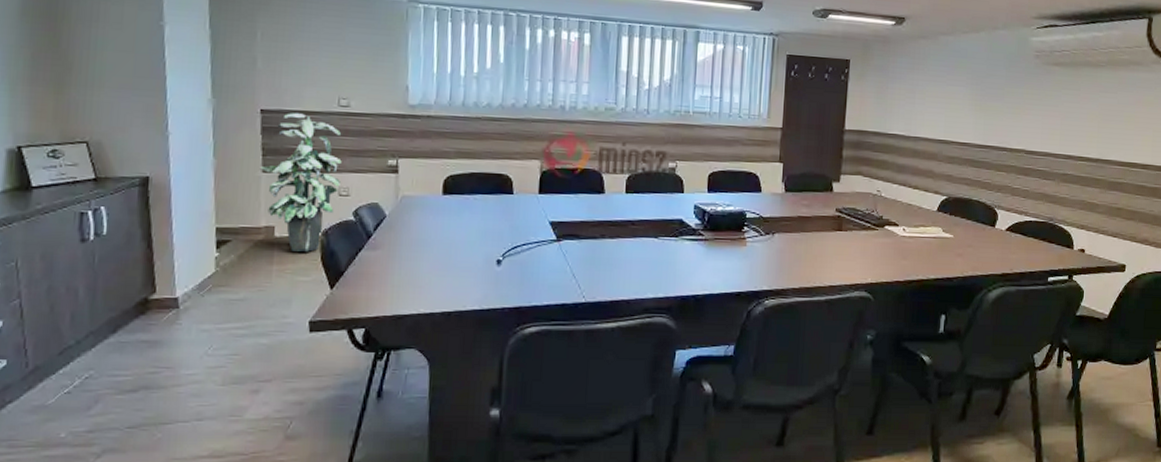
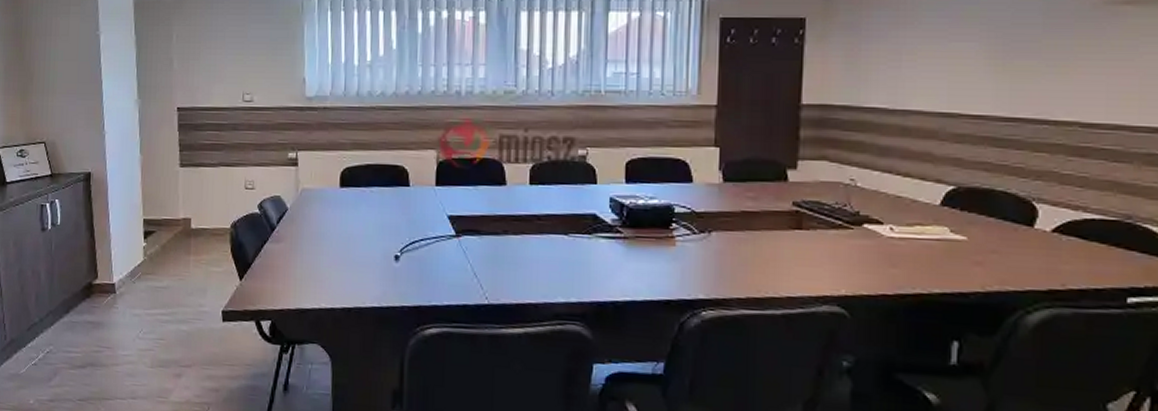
indoor plant: present [261,113,342,252] -> none [179,109,247,243]

